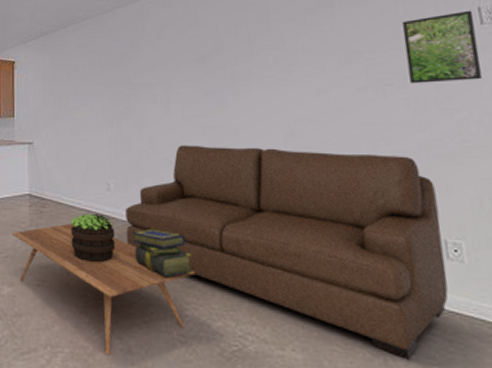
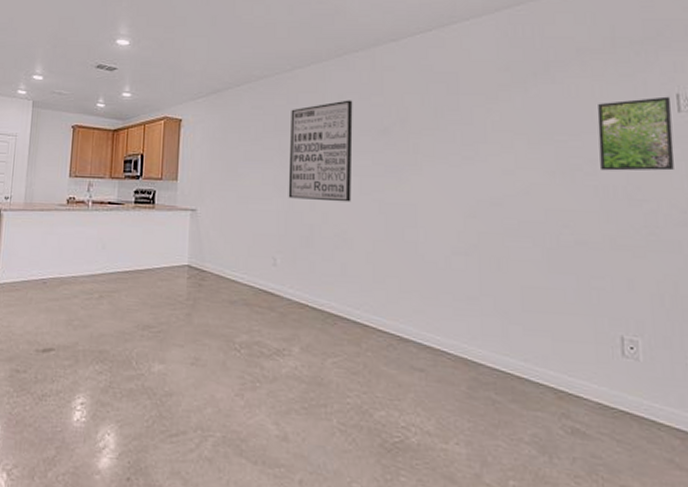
coffee table: present [13,223,196,355] -> none [168,298,362,441]
potted plant: present [70,213,116,263] -> none [230,289,279,343]
wall art: none [114,33,176,128] -> present [288,100,353,202]
sofa: present [125,145,449,360] -> none [291,221,621,458]
stack of books: present [133,228,193,278] -> none [297,309,358,362]

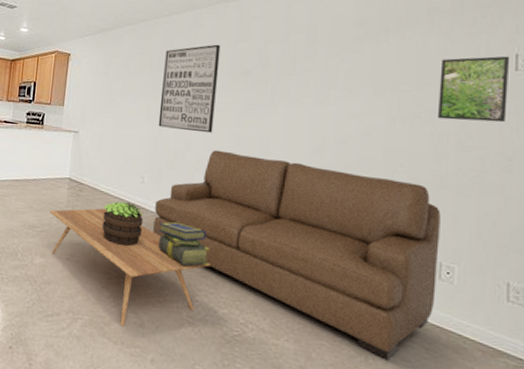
coffee table: none [168,298,362,441] -> present [50,208,211,326]
potted plant: none [230,289,279,343] -> present [102,201,144,246]
sofa: none [291,221,621,458] -> present [153,150,441,360]
stack of books: none [297,309,358,362] -> present [158,221,210,267]

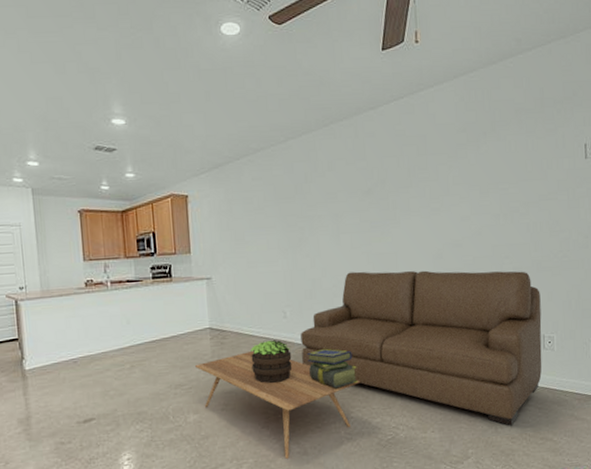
wall art: present [158,44,221,133] -> none [288,166,345,259]
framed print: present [438,56,510,123] -> none [530,146,582,210]

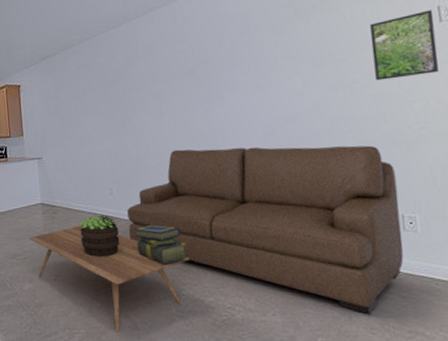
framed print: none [530,146,582,210] -> present [370,9,439,81]

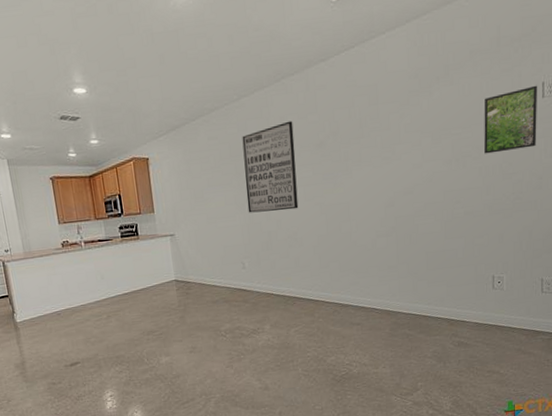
coffee table: present [29,225,190,332] -> none [164,299,316,394]
potted plant: present [79,215,120,258] -> none [213,289,252,329]
wall art: none [110,50,169,139] -> present [242,121,299,213]
sofa: present [127,145,404,315] -> none [259,215,492,361]
stack of books: present [134,224,188,265] -> none [265,295,313,331]

